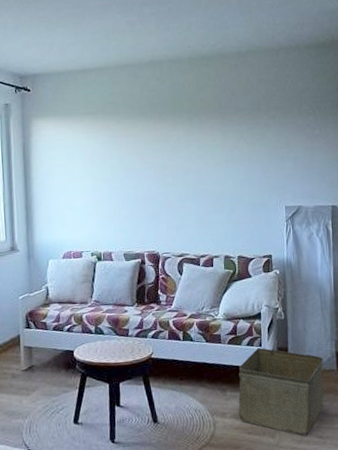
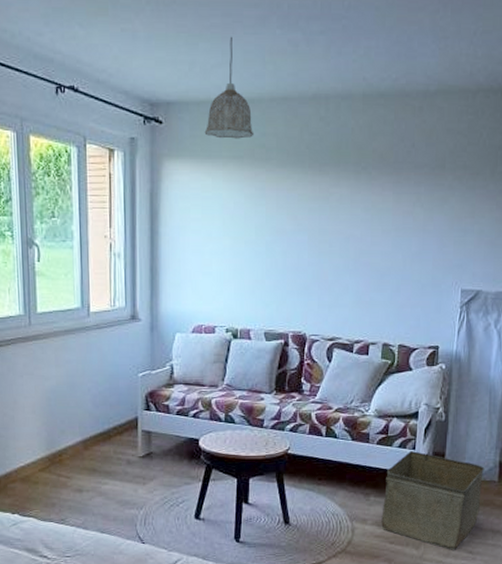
pendant lamp: none [64,22,105,100] -> present [204,36,255,139]

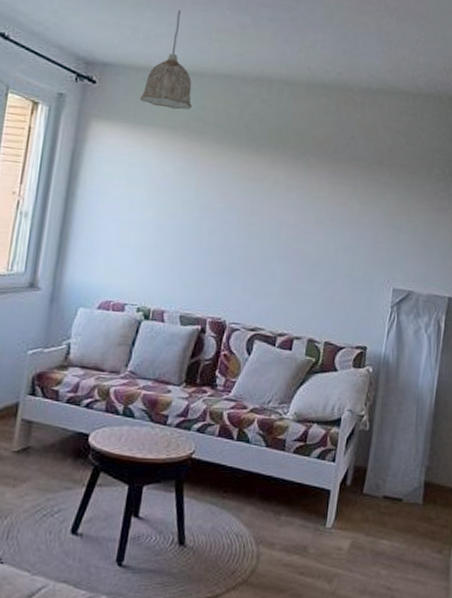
storage bin: present [381,450,485,550] -> none [291,462,409,586]

